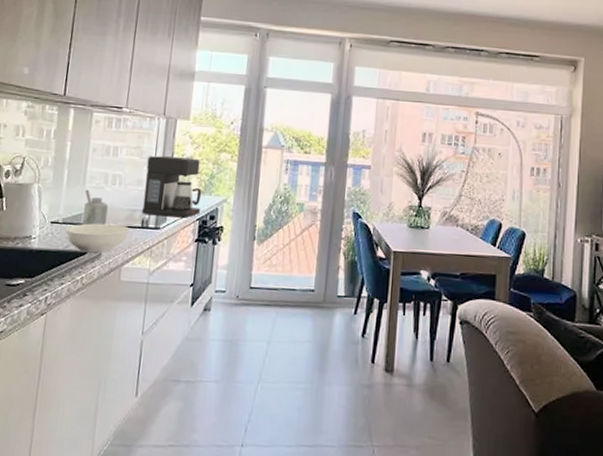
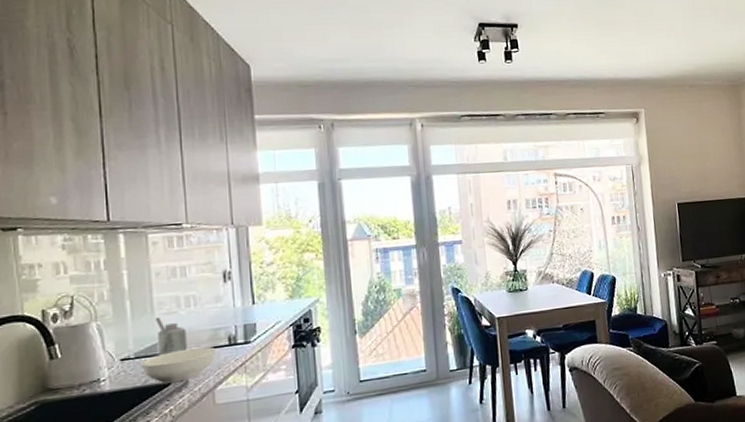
coffee maker: present [142,155,202,218] -> none [222,263,292,332]

